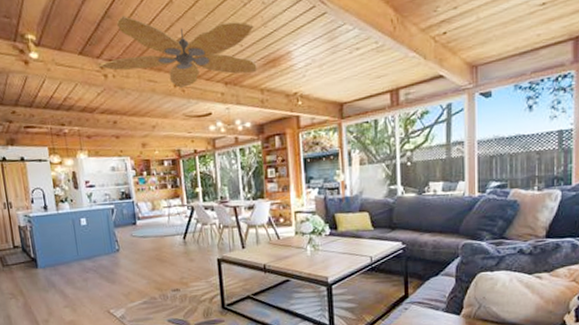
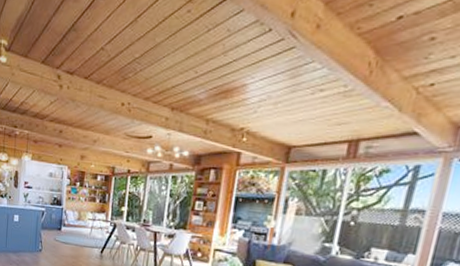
ceiling fan: present [98,15,257,89] -> none [56,30,213,108]

